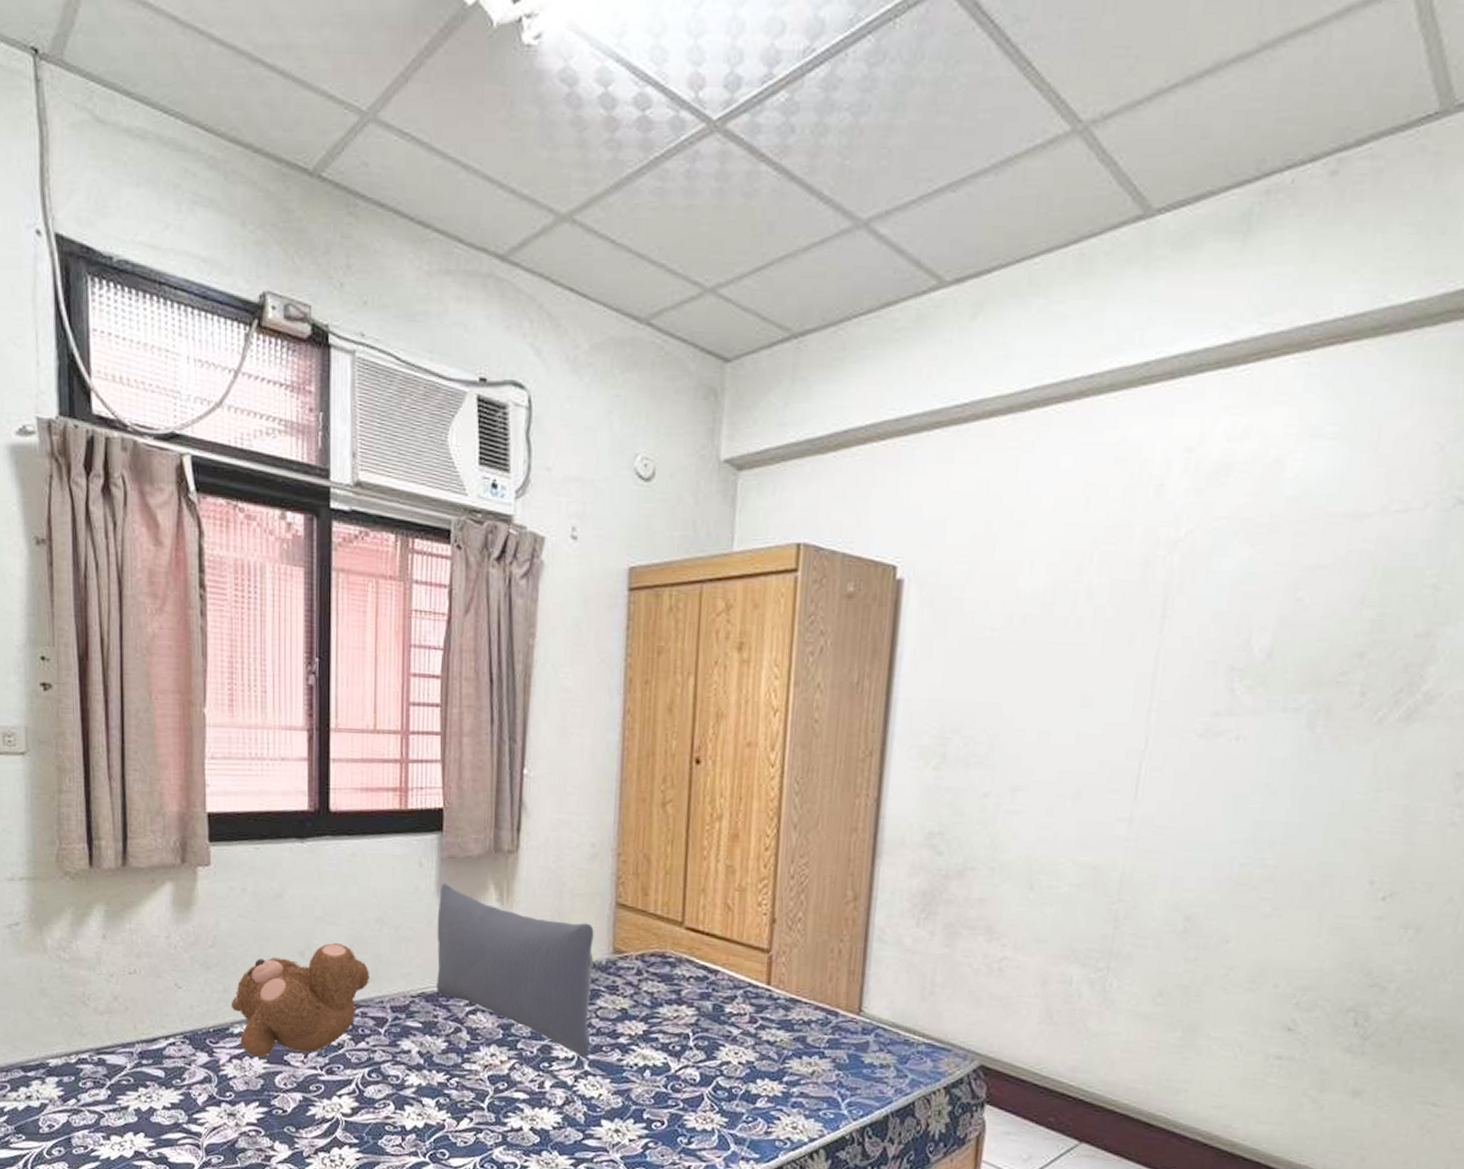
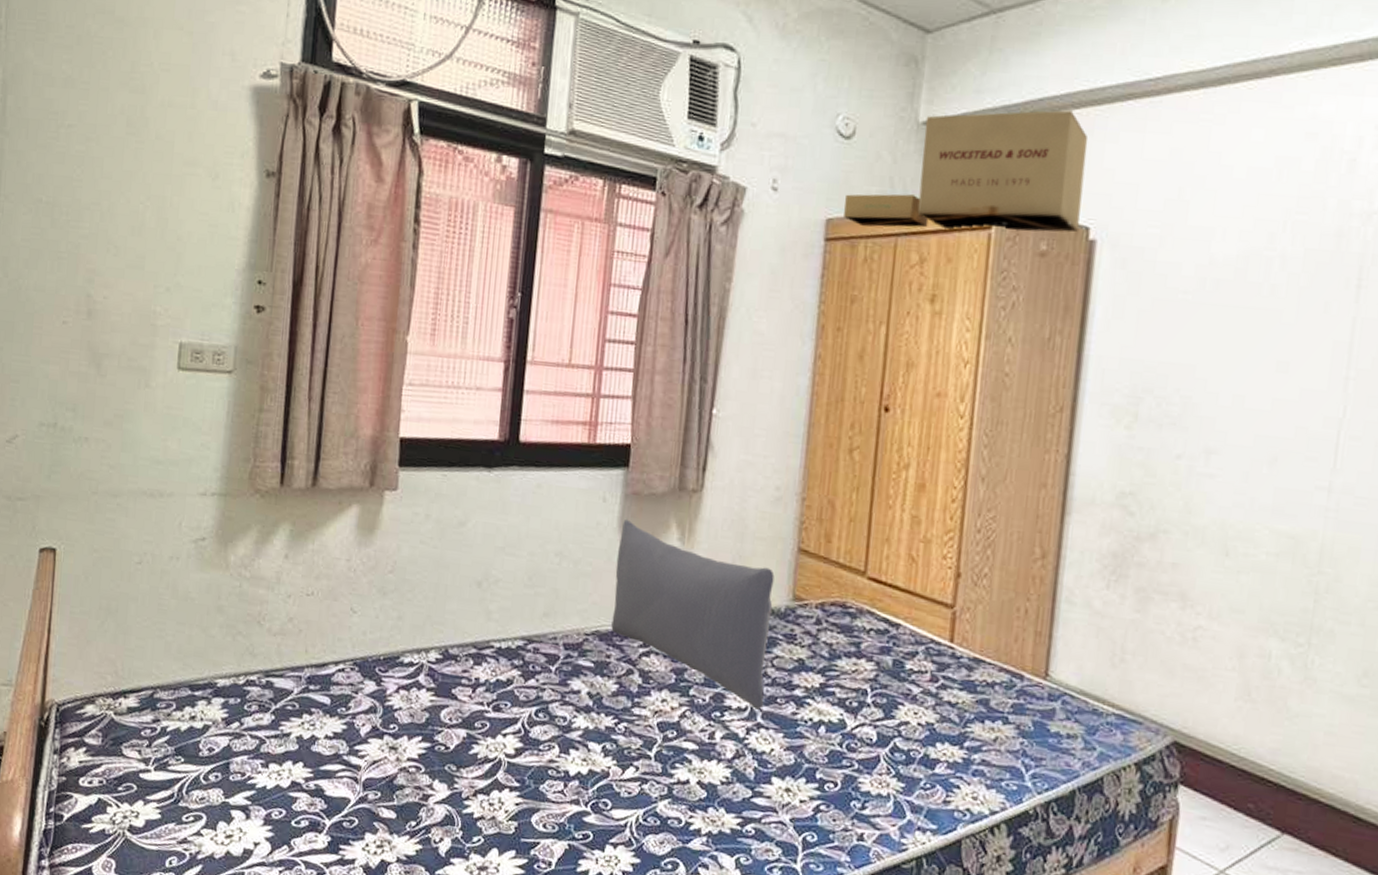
teddy bear: present [230,943,369,1058] -> none [403,574,545,690]
box: none [647,538,734,575] -> present [844,194,929,228]
box: none [722,442,895,575] -> present [917,110,1089,233]

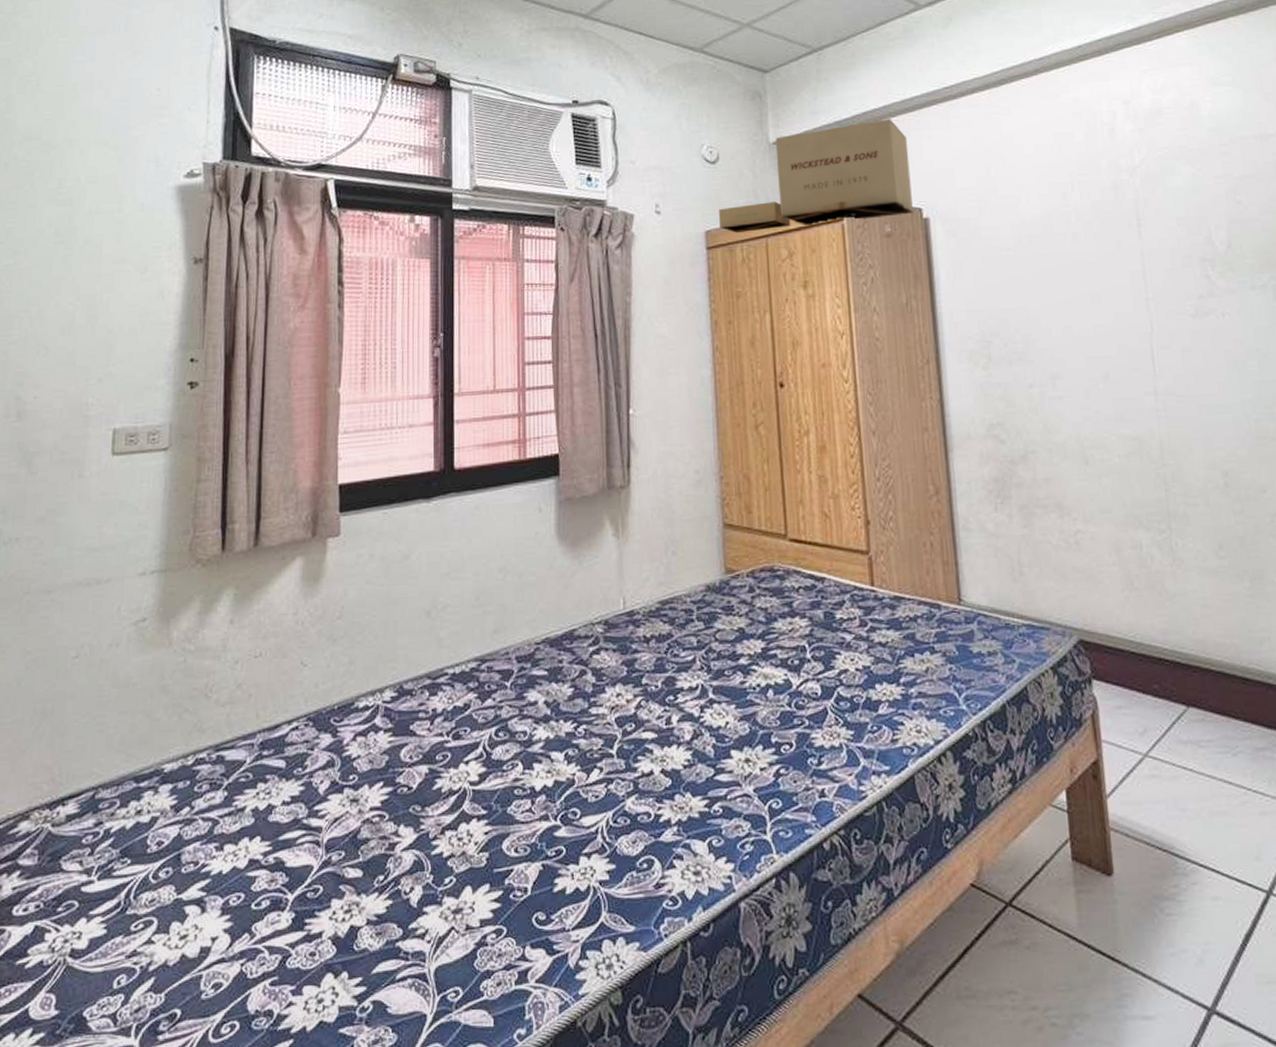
pillow: present [611,520,775,708] -> none [558,525,713,684]

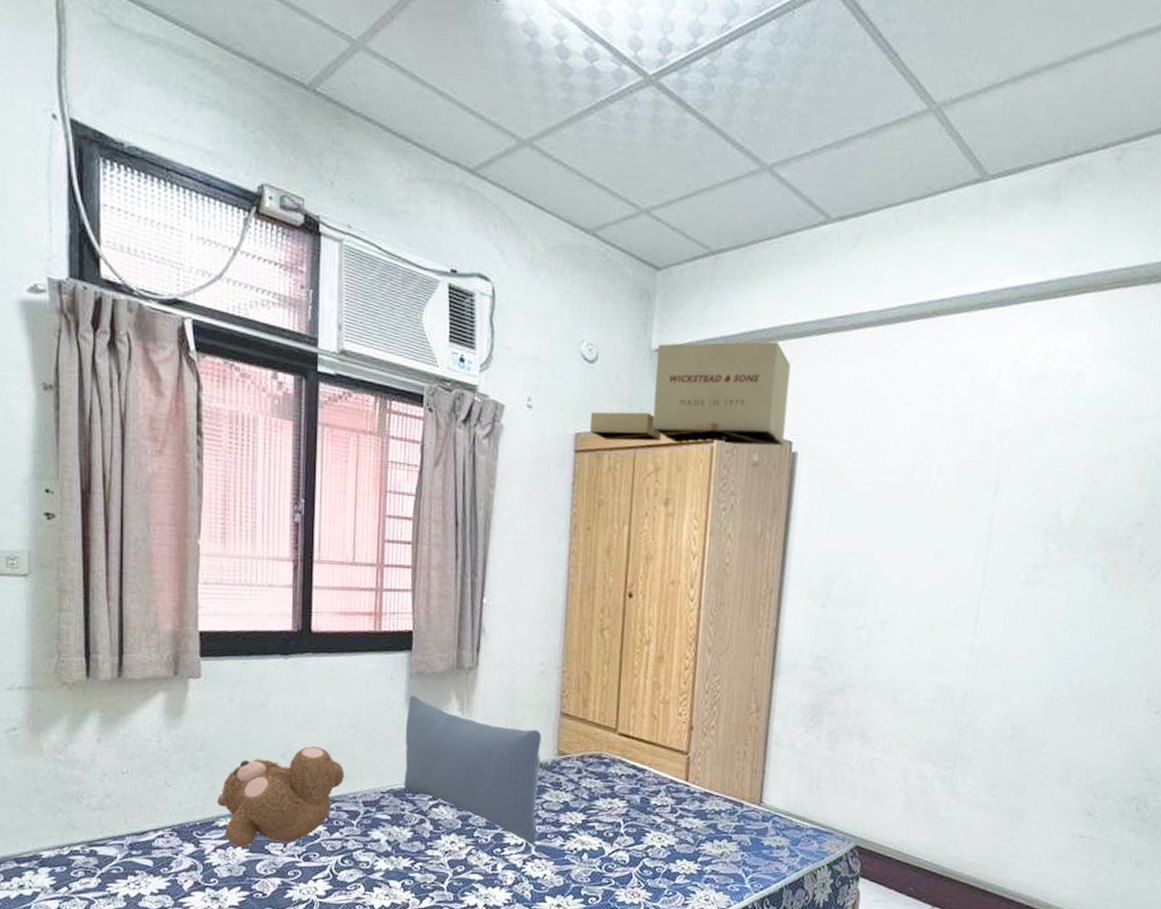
teddy bear: none [356,598,494,732] -> present [216,746,344,848]
pillow: none [558,525,713,684] -> present [404,695,542,843]

